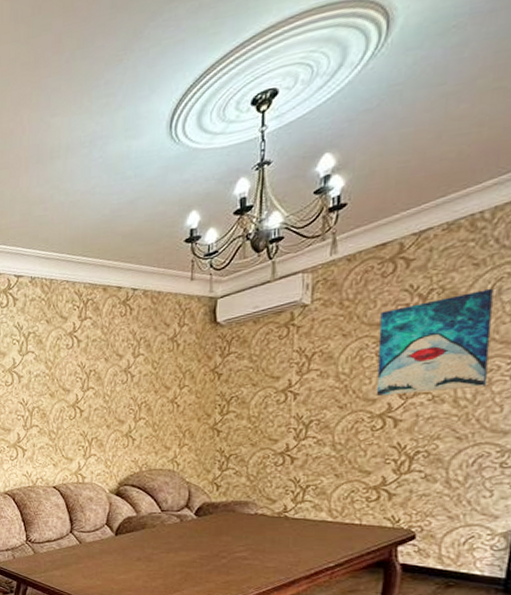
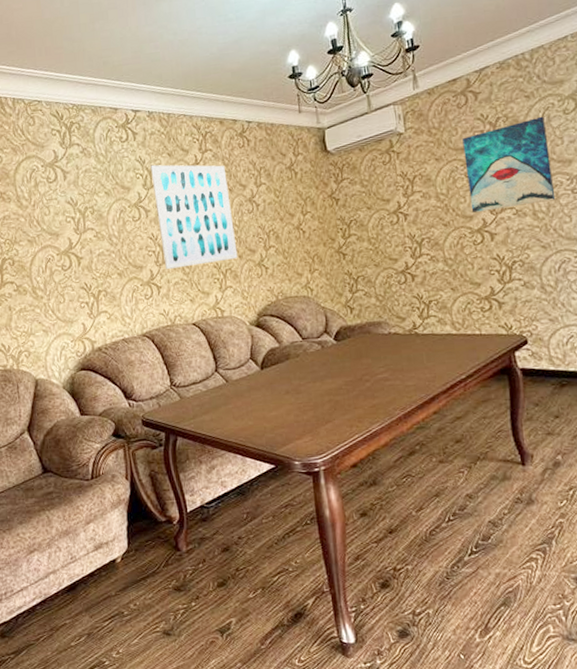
wall art: none [28,331,106,433] -> present [150,164,238,269]

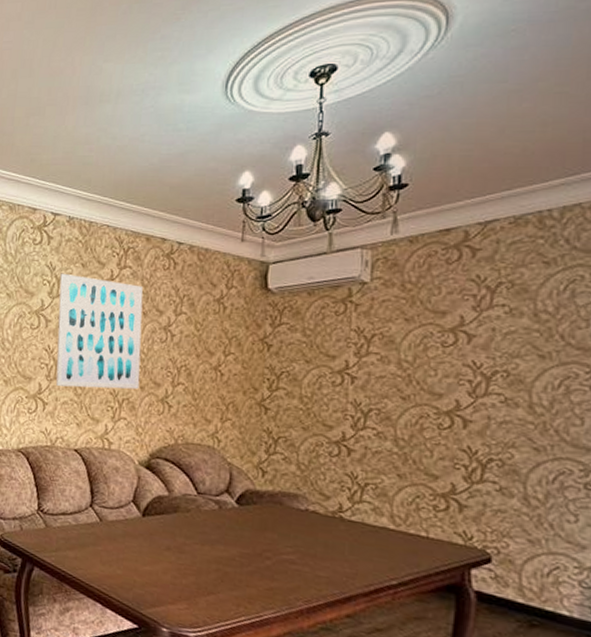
wall art: present [462,116,556,213] -> none [442,289,567,395]

